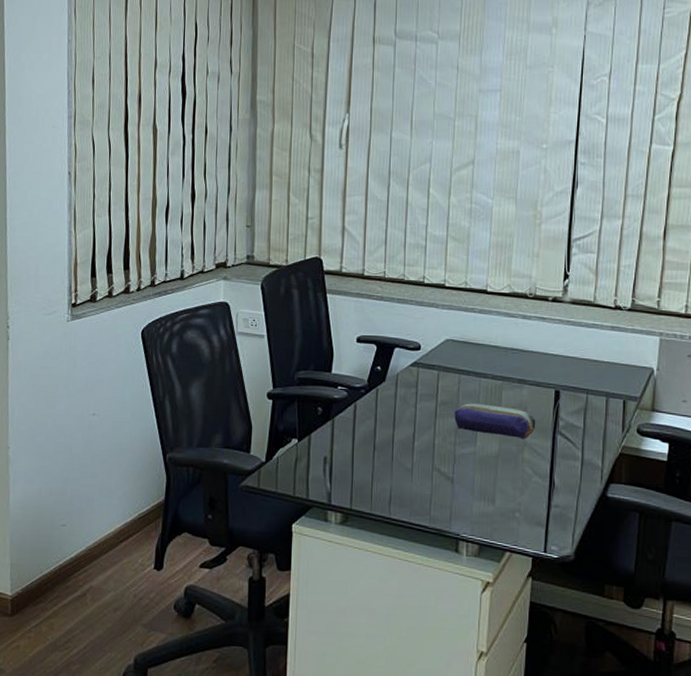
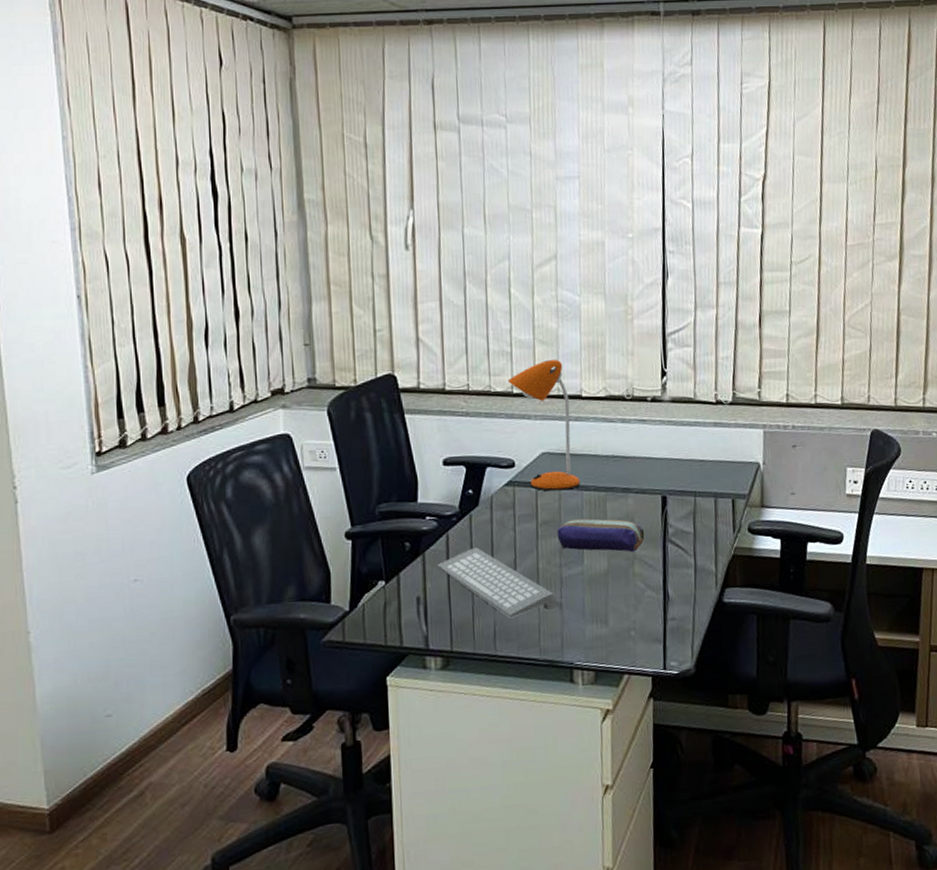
computer keyboard: none [344,419,447,486] -> present [437,547,555,618]
desk lamp: none [420,255,479,376] -> present [507,359,580,491]

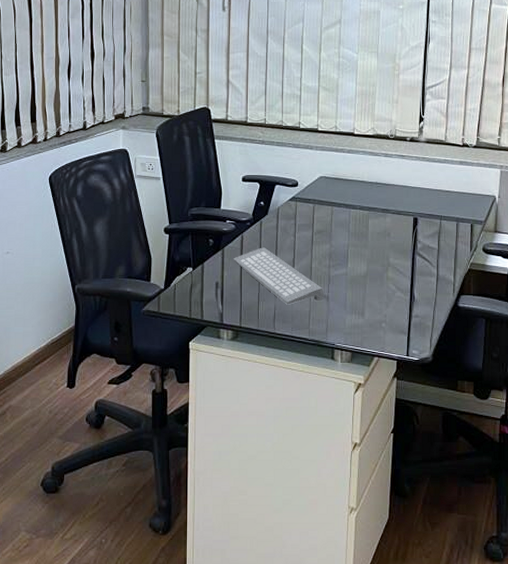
desk lamp: present [507,359,580,491] -> none [296,102,348,207]
pencil case: present [557,518,645,552] -> none [328,231,398,260]

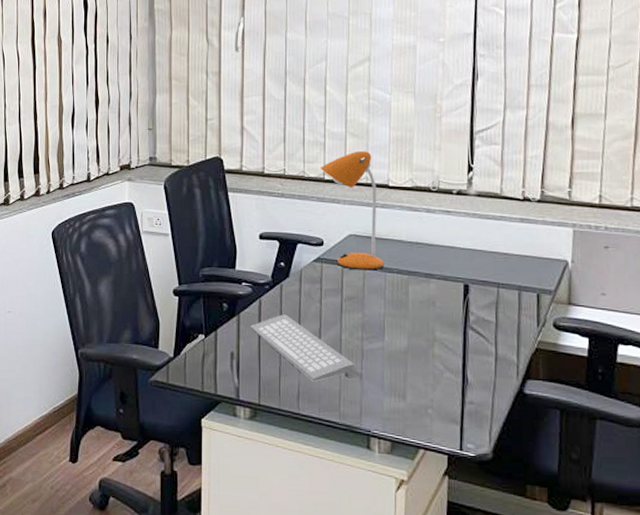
desk lamp: none [296,102,348,207] -> present [320,150,384,271]

